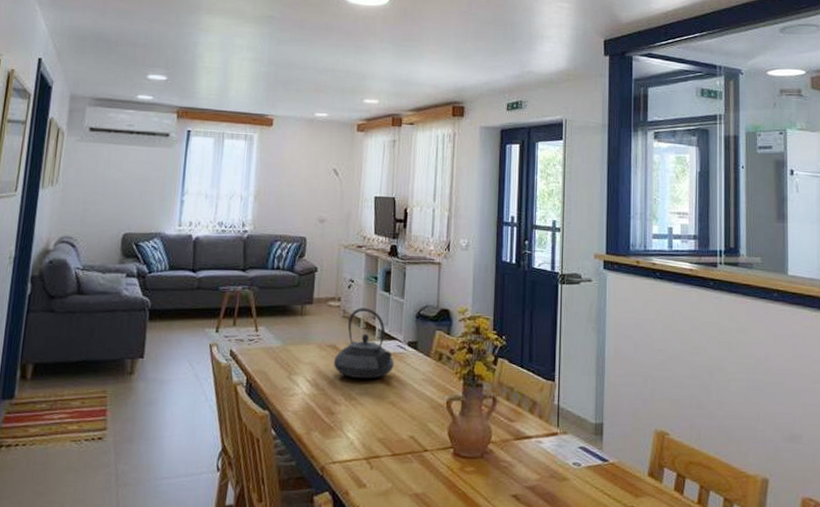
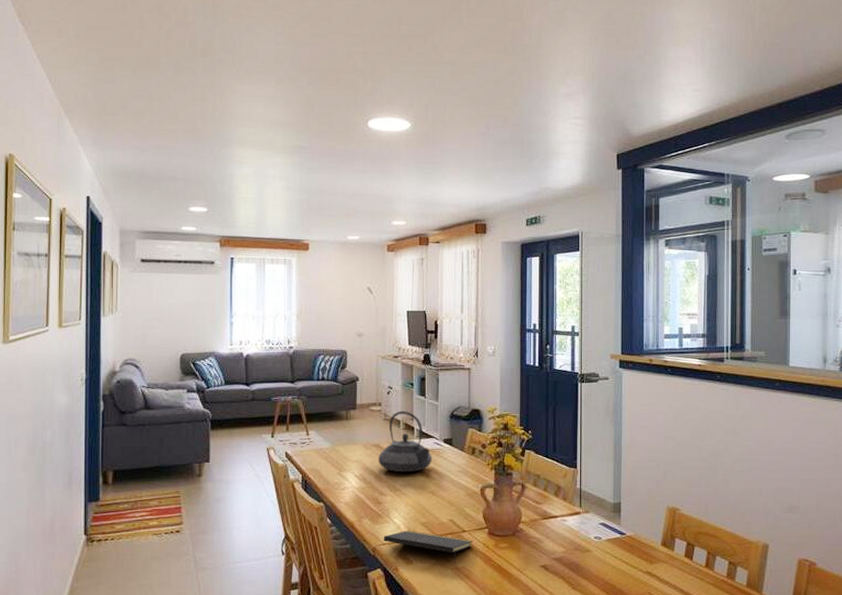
notepad: none [333,447,436,490] -> present [383,530,473,564]

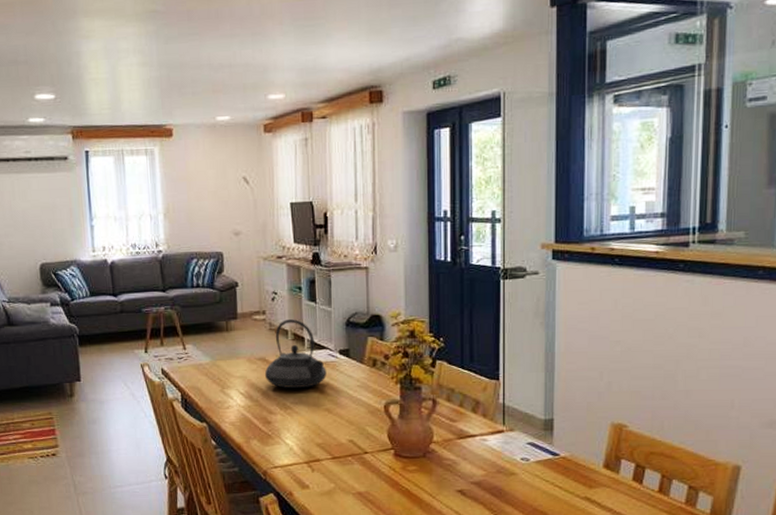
notepad: present [383,530,473,564] -> none [274,452,377,489]

